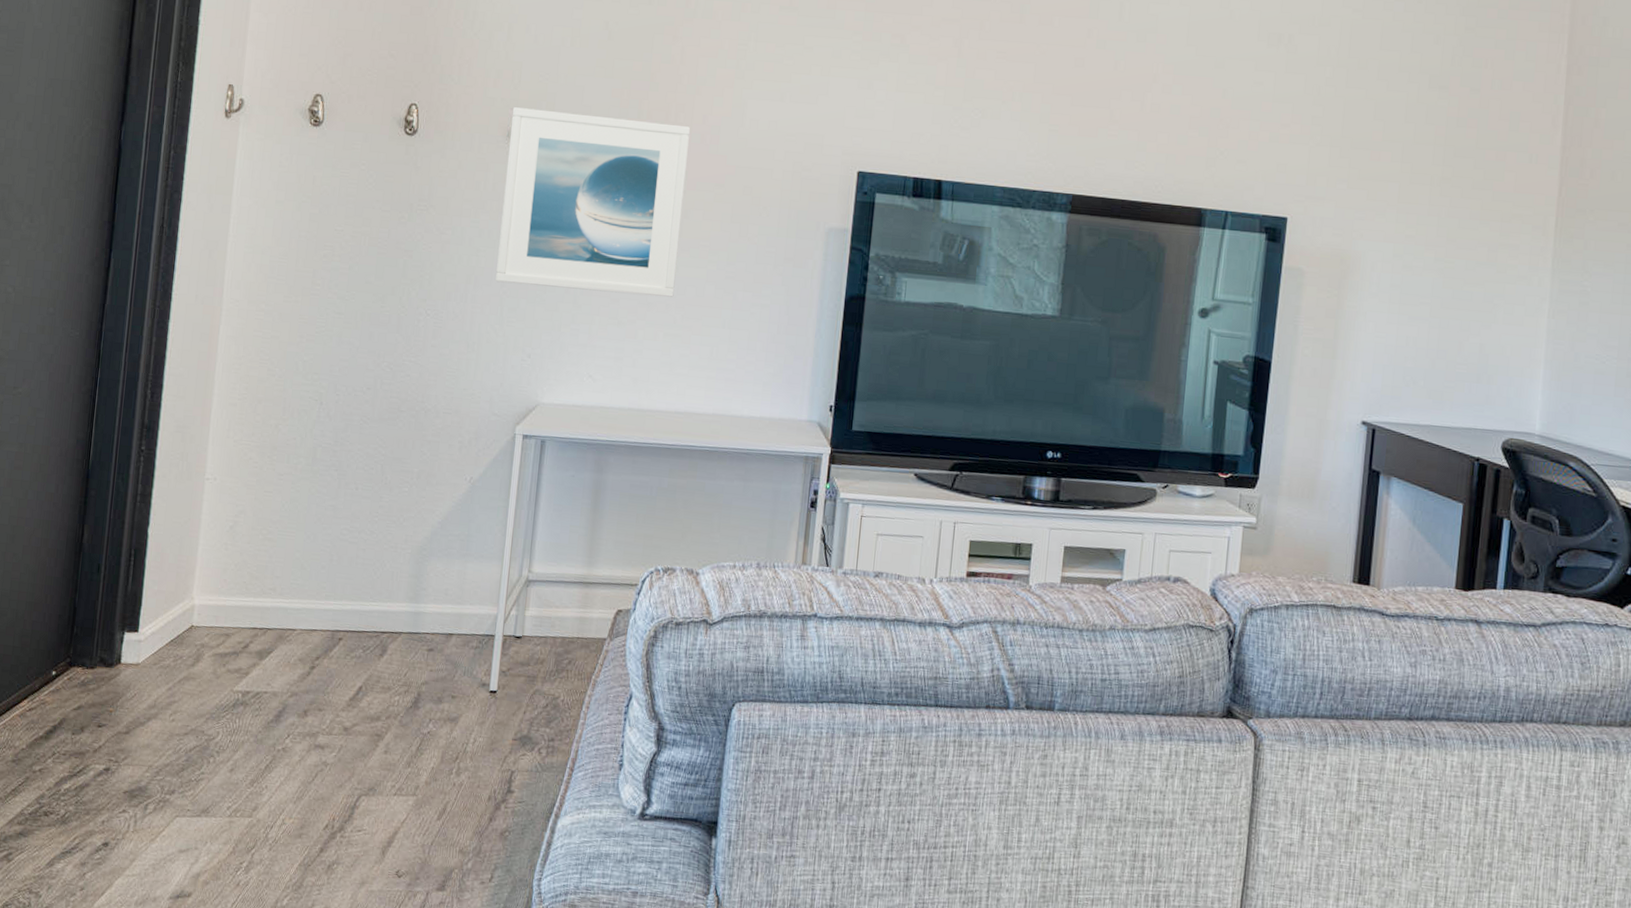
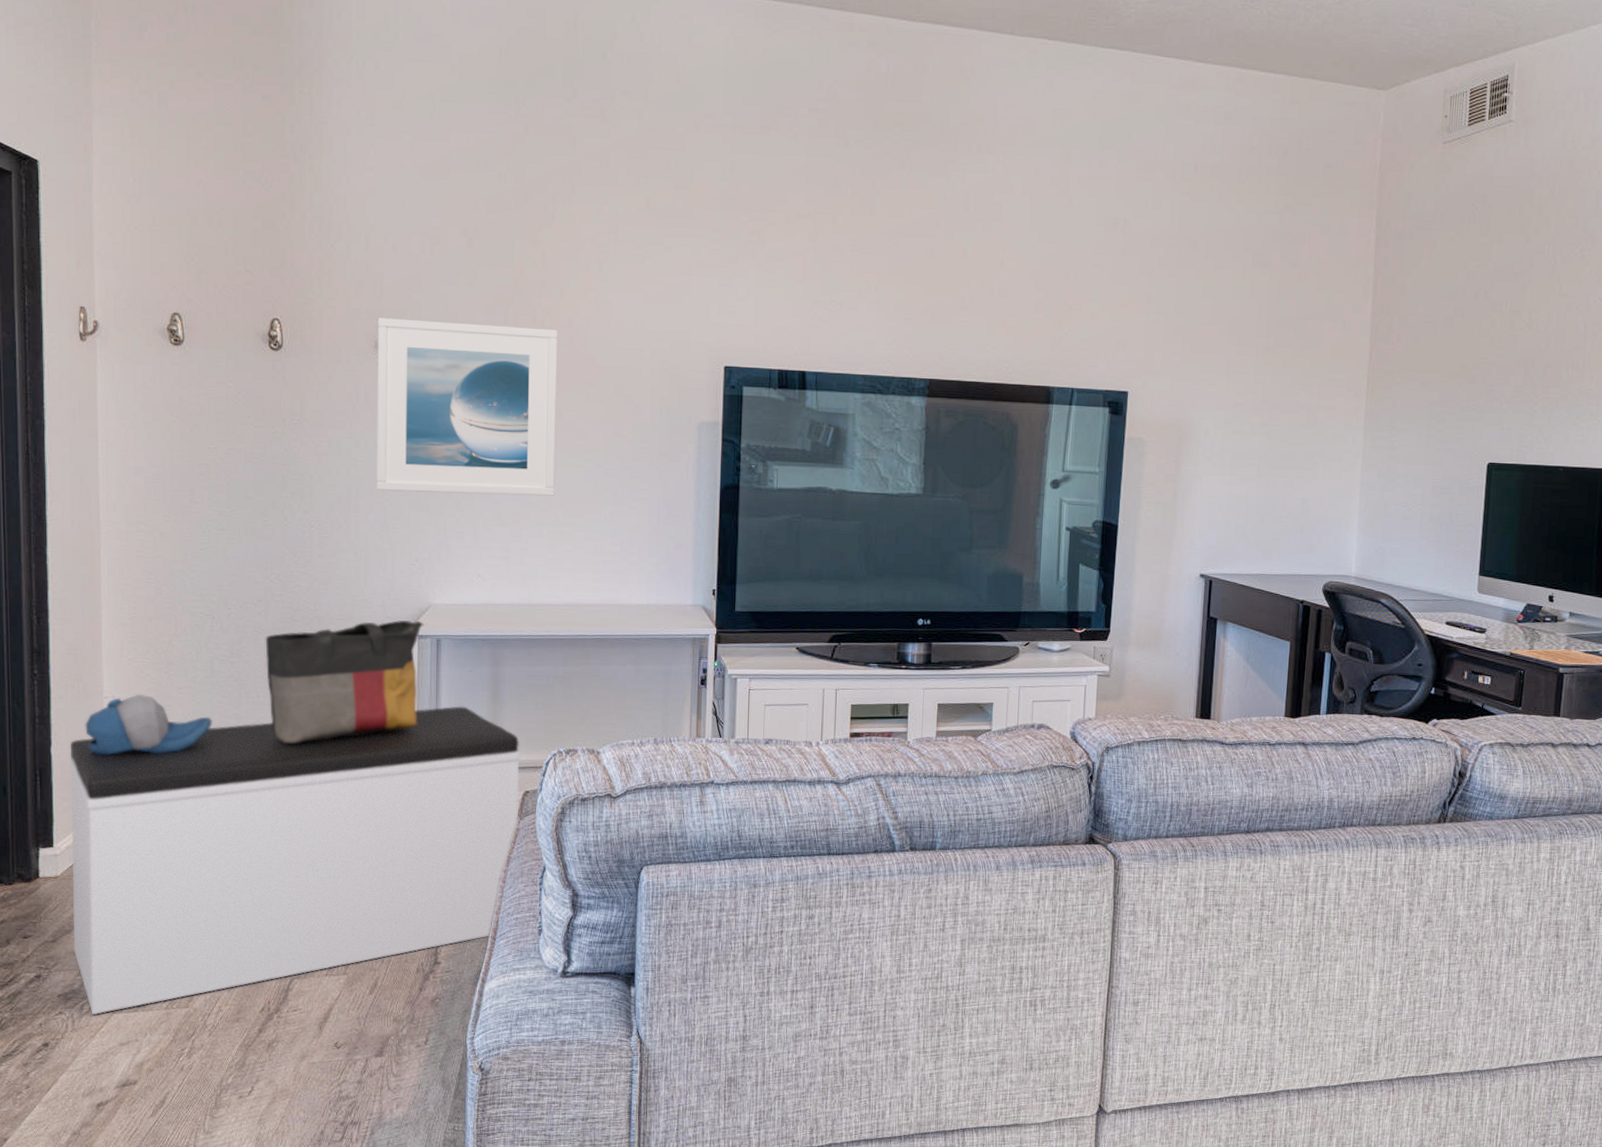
bench: none [145,512,617,816] -> present [69,706,521,1014]
baseball cap: none [184,477,309,541] -> present [85,694,212,755]
tote bag: none [367,417,530,541] -> present [265,620,424,744]

